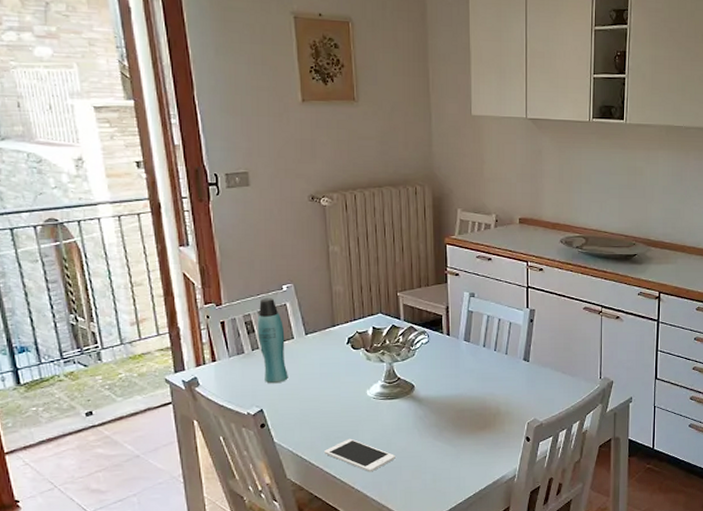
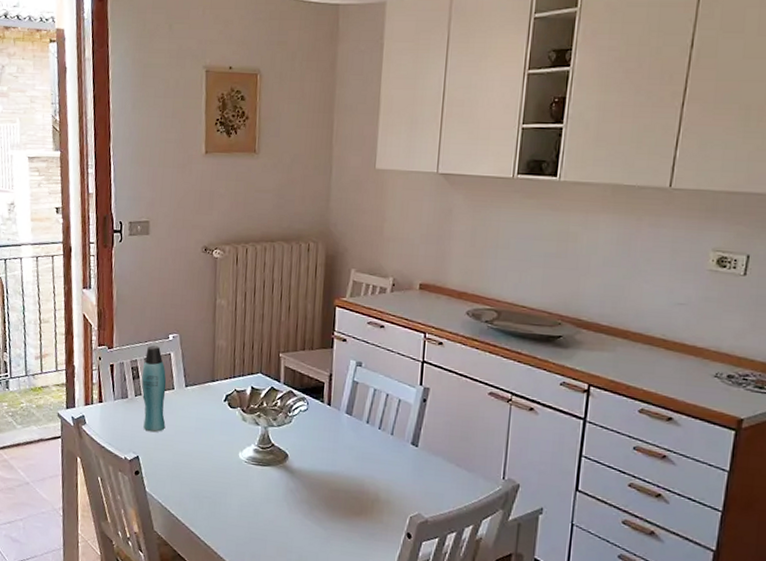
cell phone: present [323,438,396,472] -> none [191,500,262,540]

